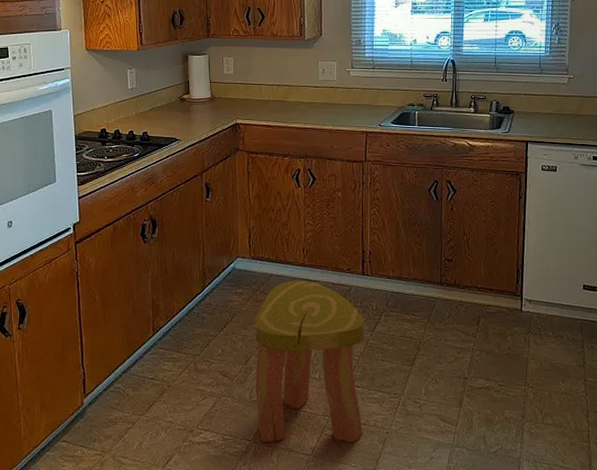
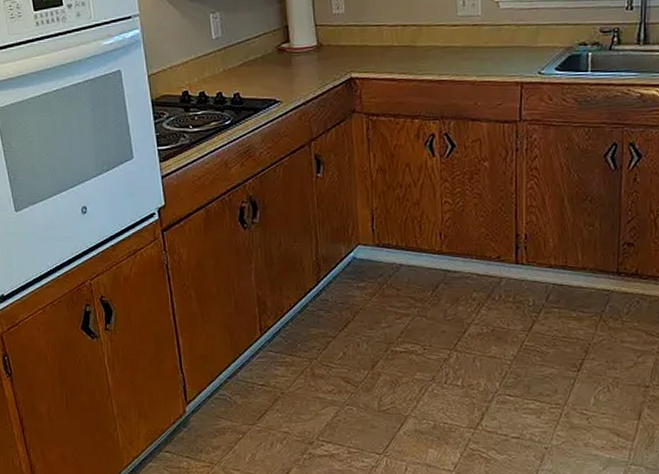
stool: present [254,280,365,443] -> none [381,271,519,459]

